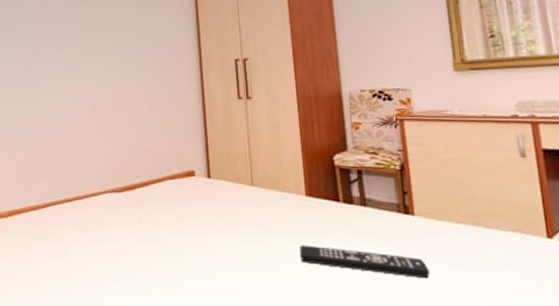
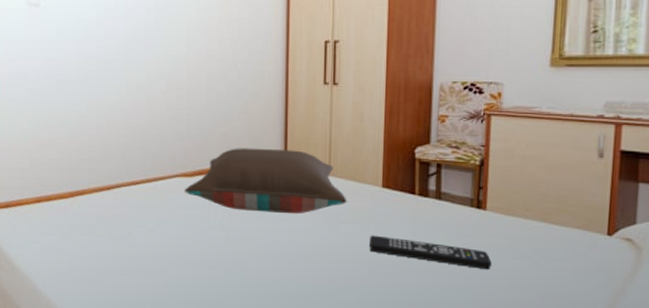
pillow: none [115,162,273,226] -> present [185,148,347,214]

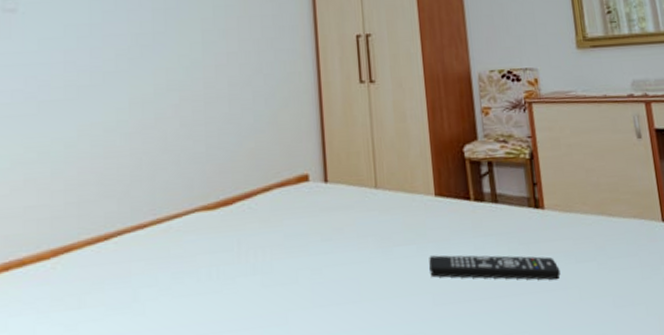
pillow: present [185,148,347,214] -> none [207,162,399,246]

